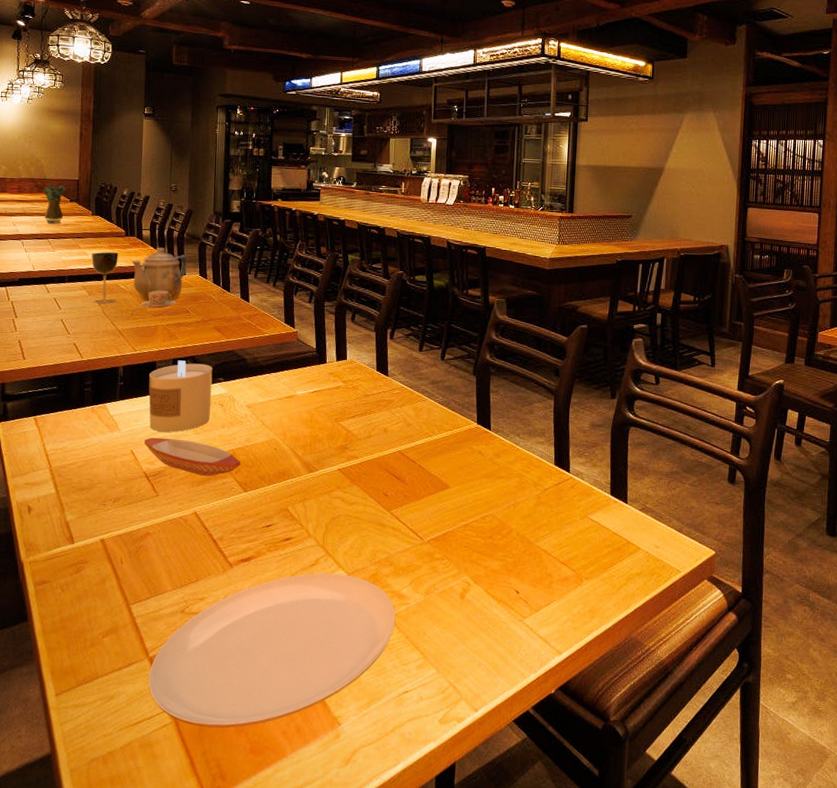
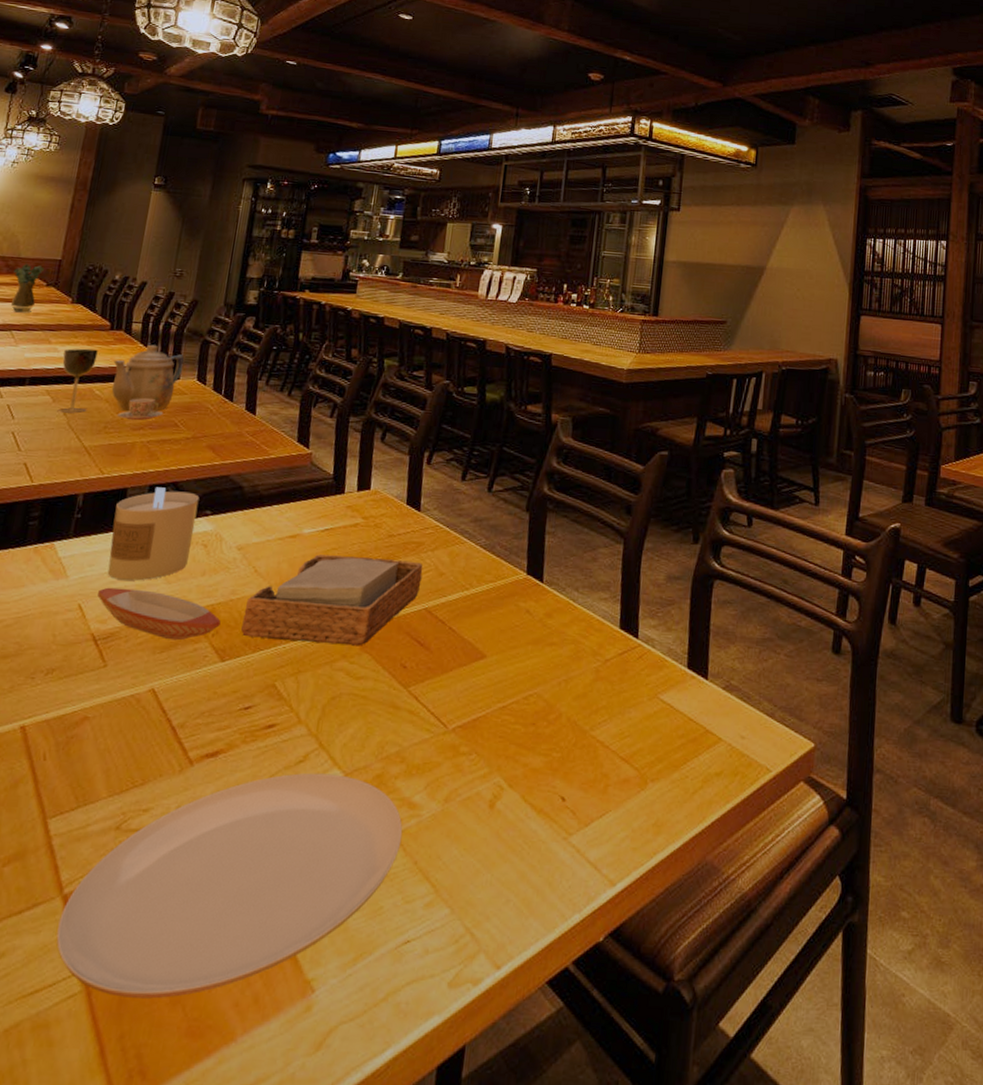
napkin holder: none [257,410,394,480] -> present [241,554,423,646]

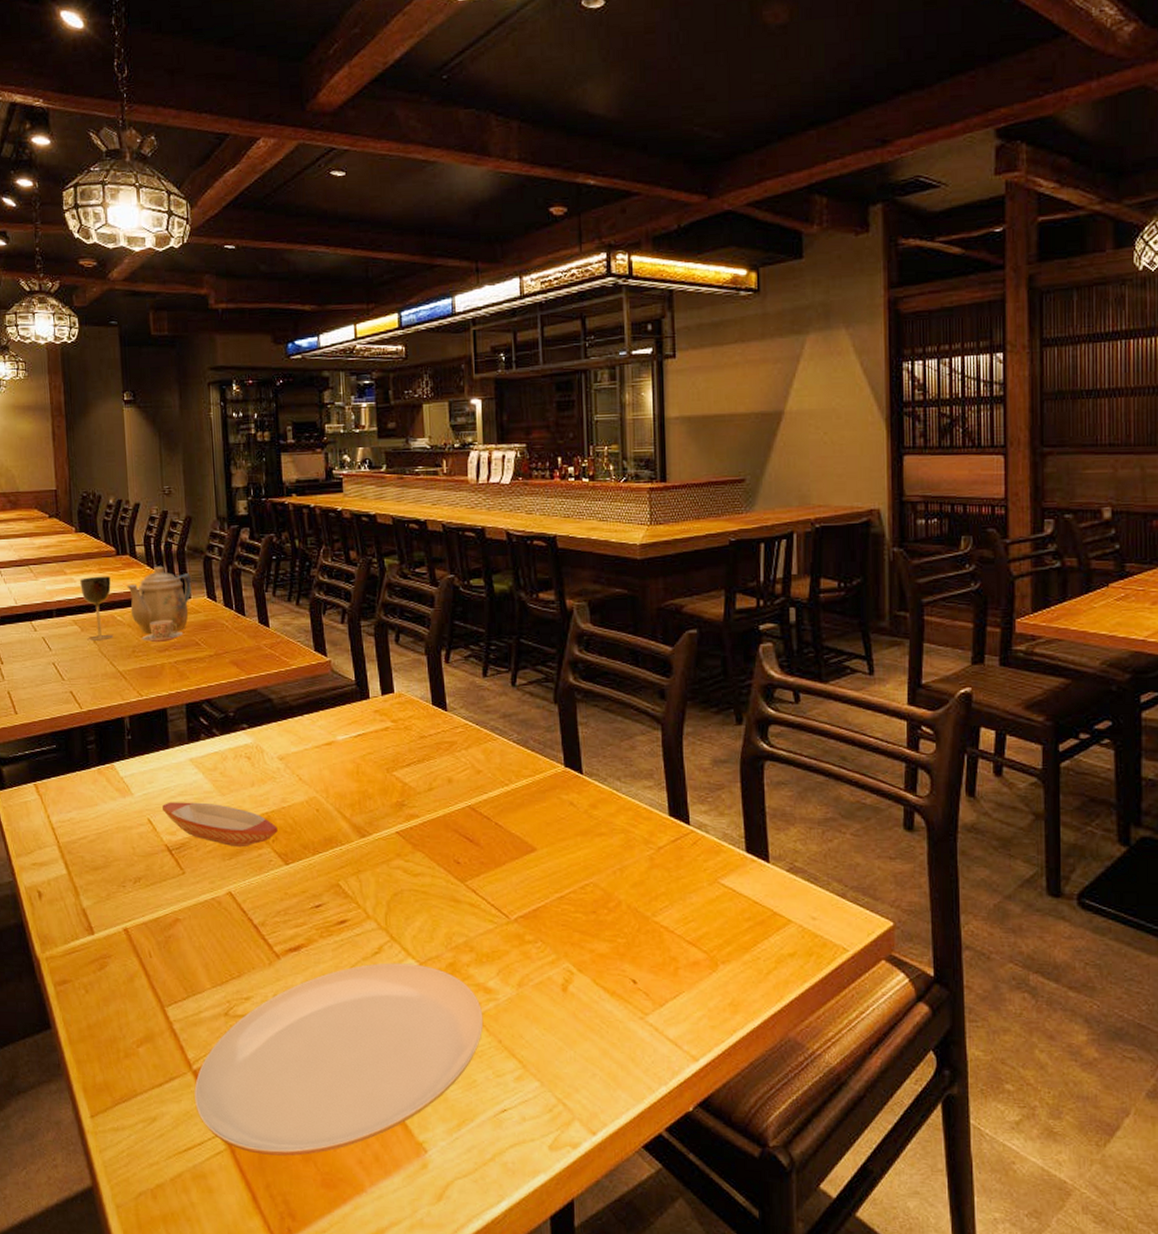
vase: present [10,262,44,313] -> none [17,496,43,547]
candle: present [107,487,200,581] -> none [160,705,236,794]
napkin holder: present [241,554,423,646] -> none [297,760,461,845]

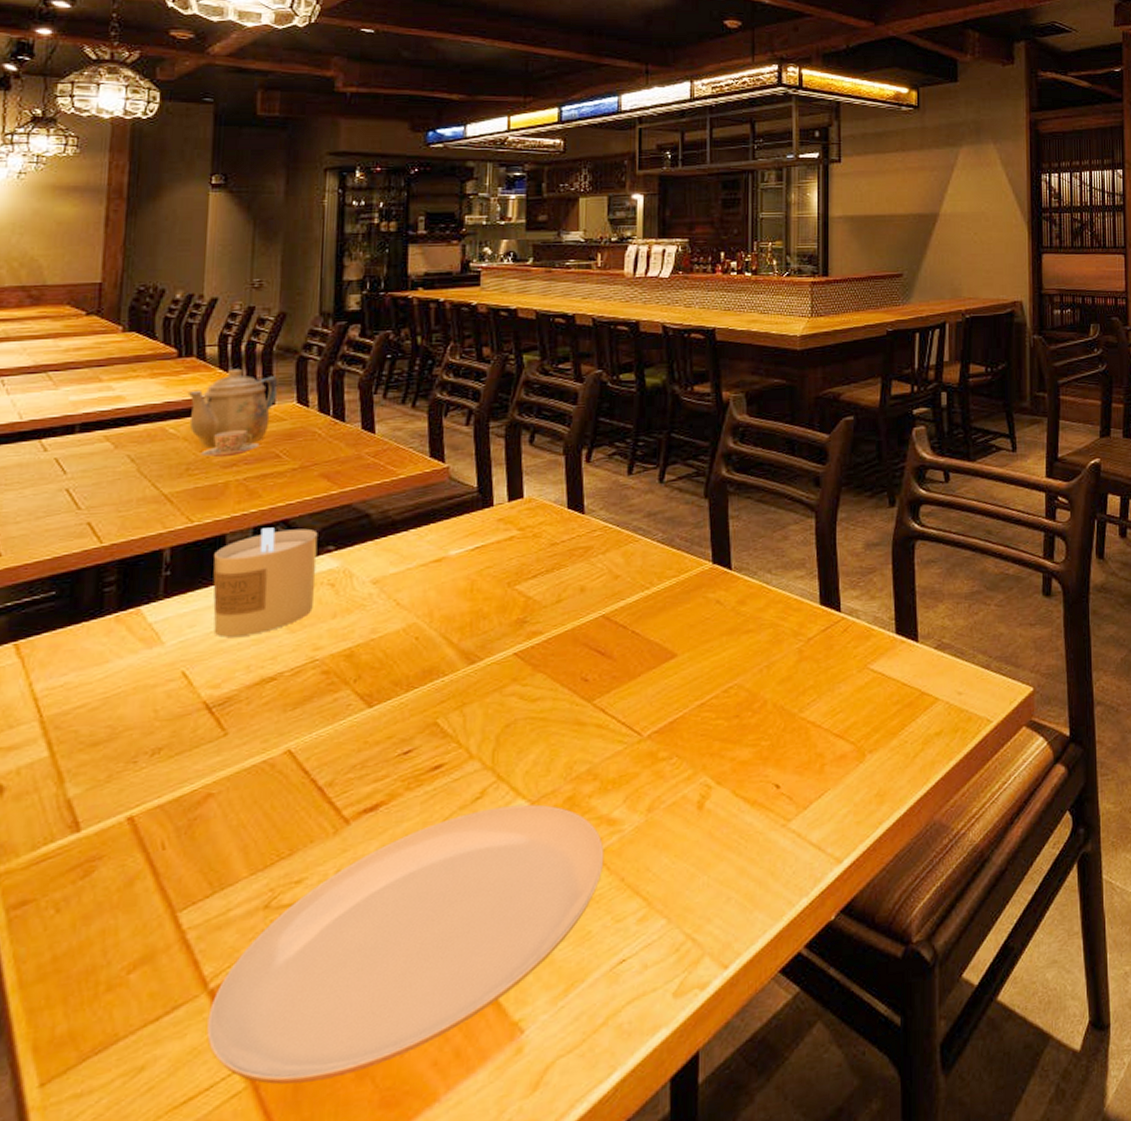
wine glass: present [80,576,114,642] -> none [120,382,166,461]
candle: none [160,705,236,794] -> present [213,527,318,637]
dish: present [162,802,278,848] -> none [205,643,362,694]

